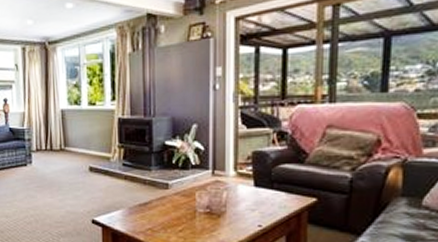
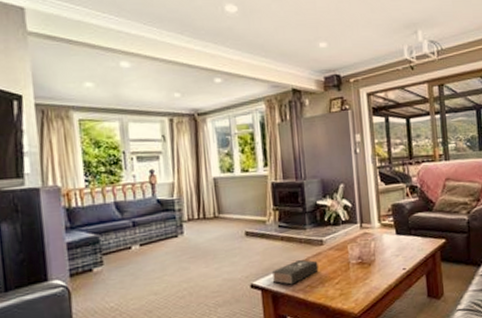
book: none [113,201,162,226] -> present [271,259,319,285]

